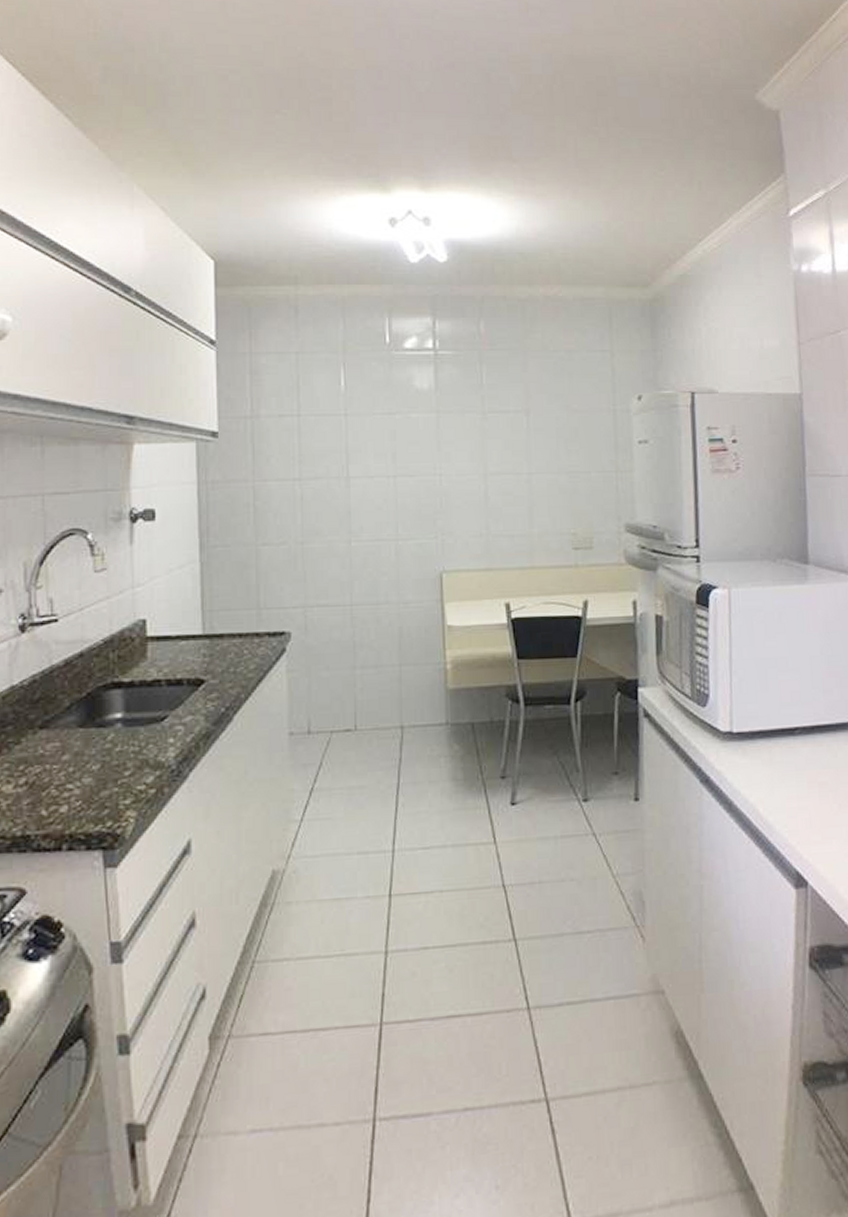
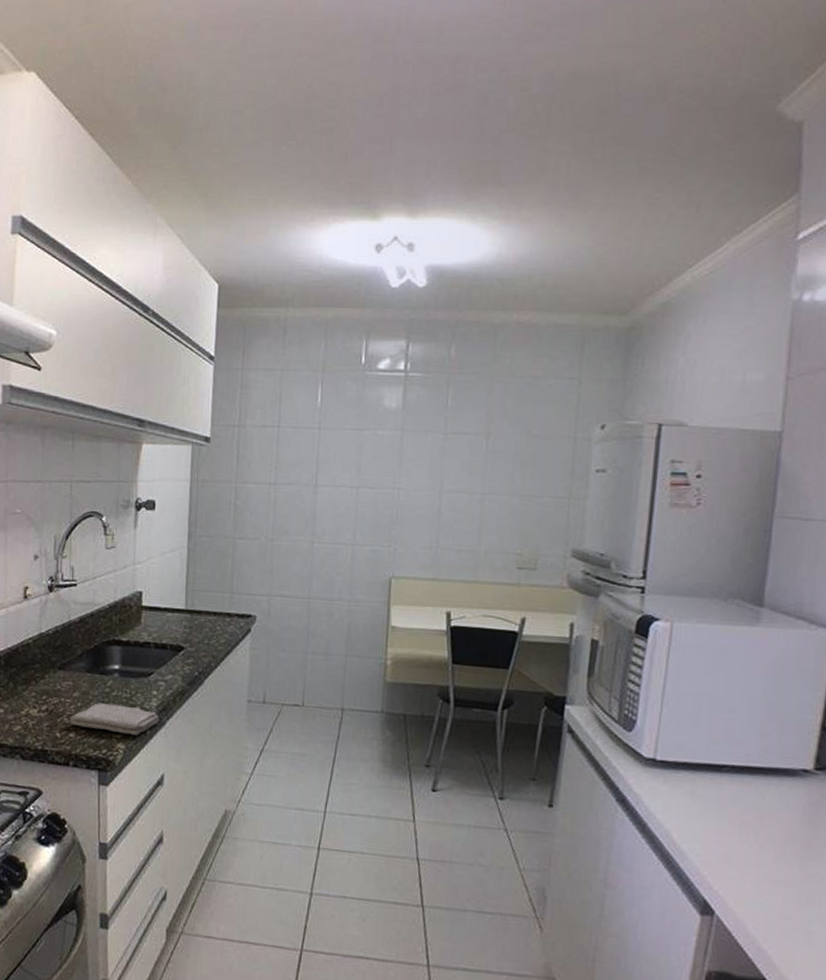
washcloth: none [60,761,180,798] -> present [70,703,160,735]

